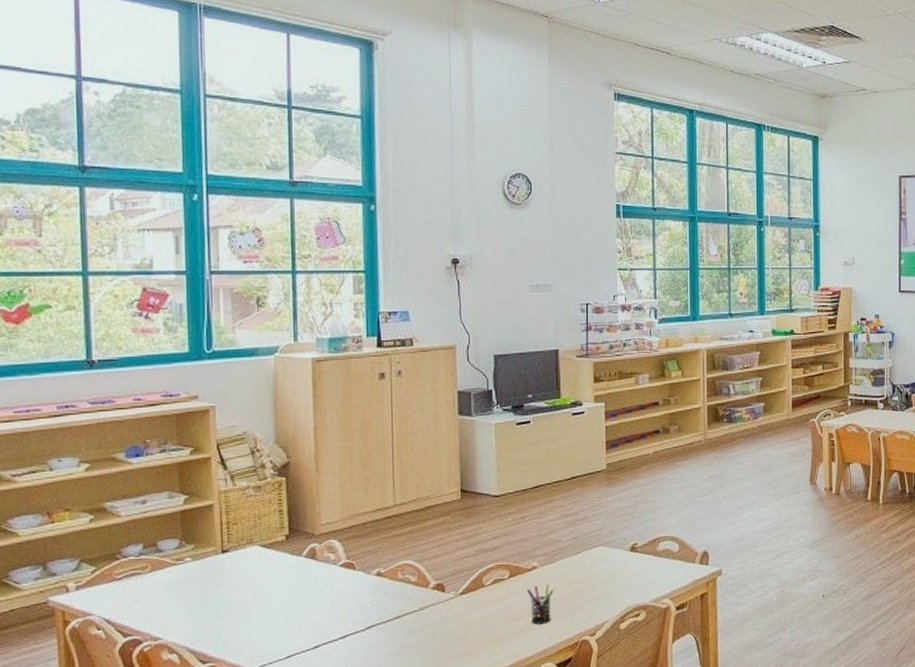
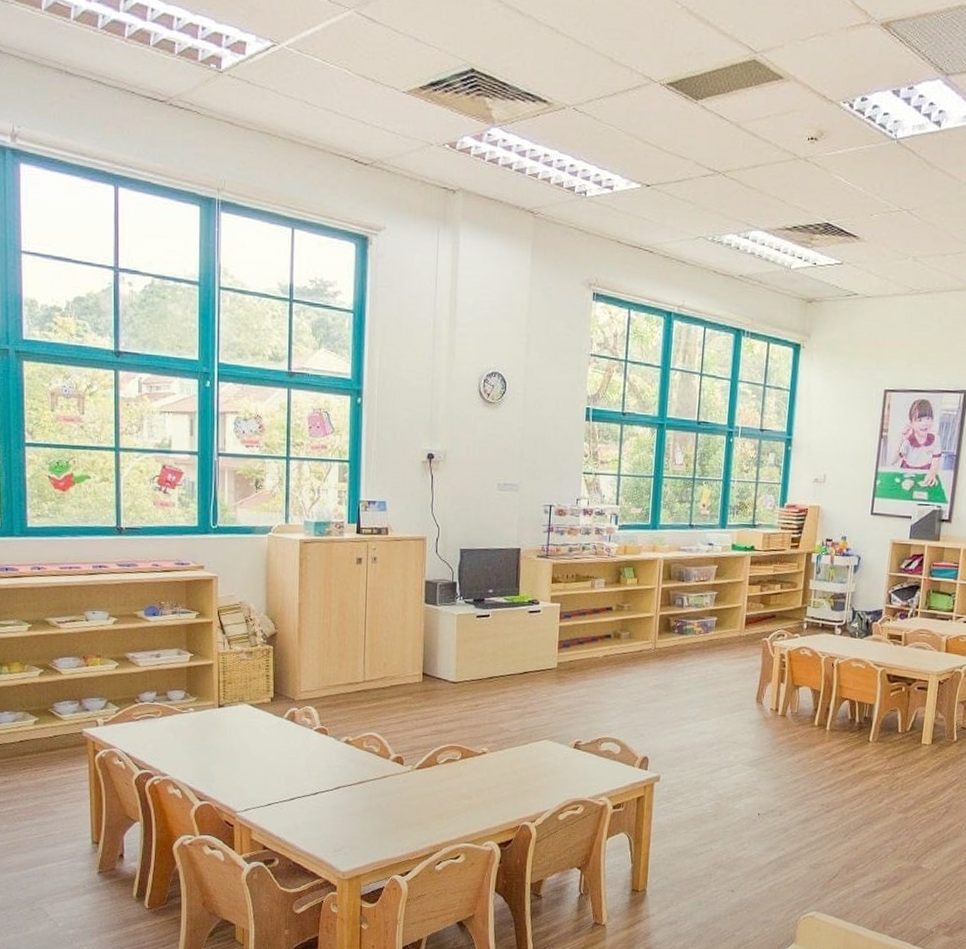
pen holder: present [527,584,553,624] -> none [476,769,500,805]

